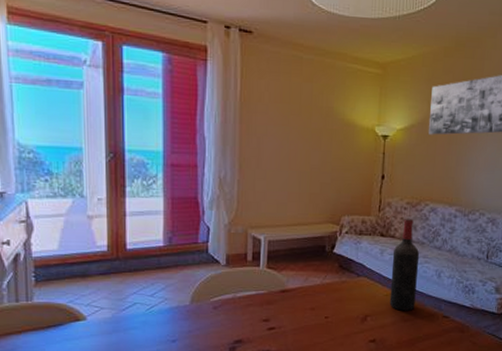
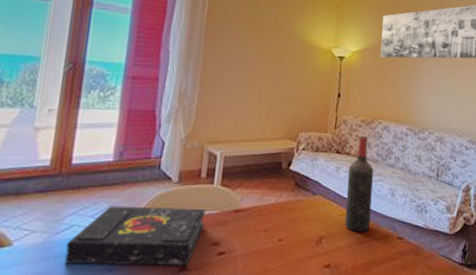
book: none [133,286,254,338] -> present [64,206,206,266]

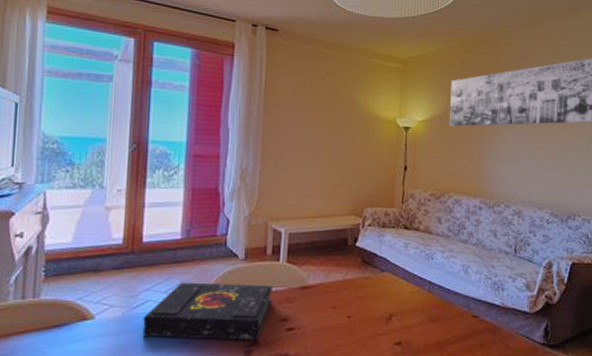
wine bottle: present [344,135,374,232] -> none [415,210,445,310]

